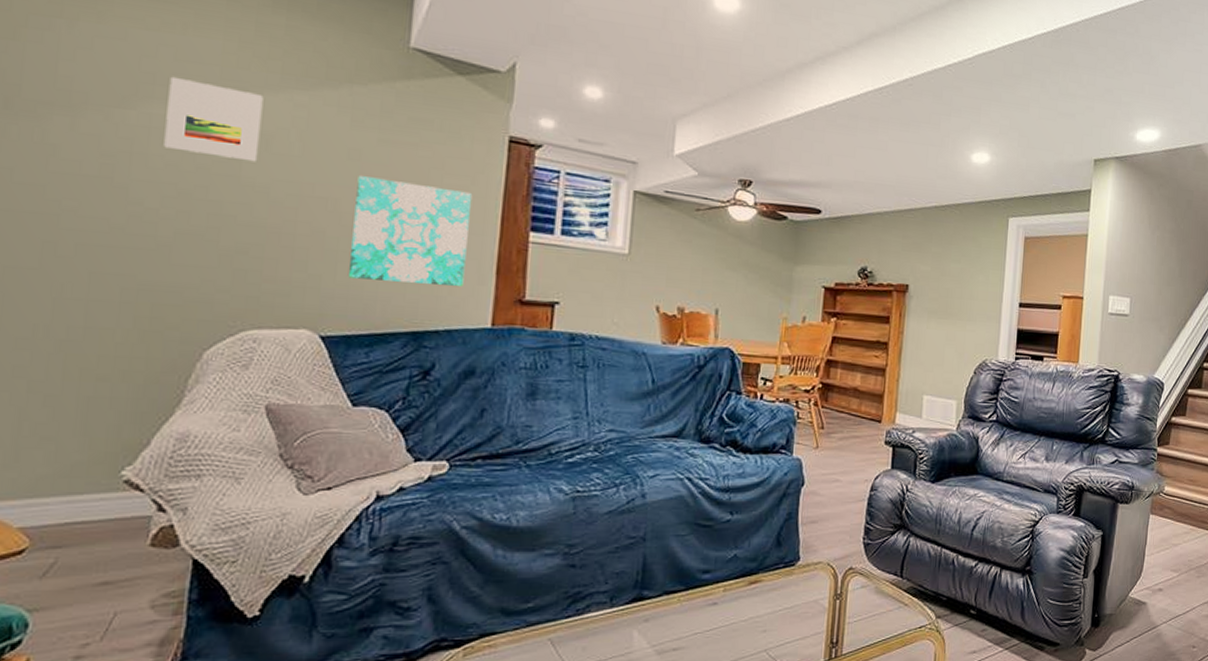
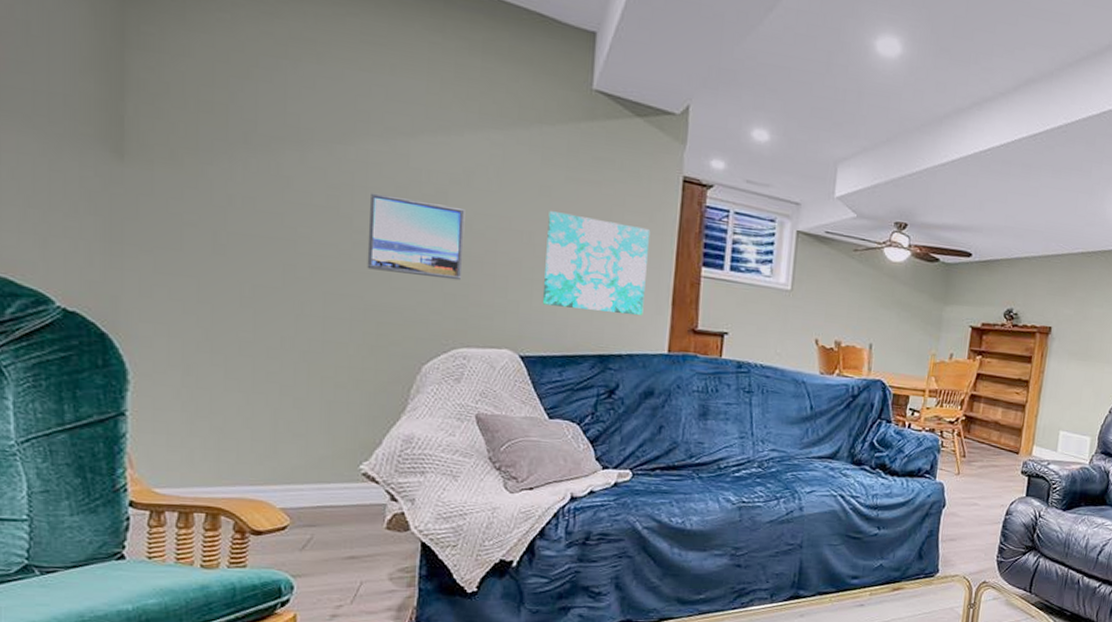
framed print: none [142,160,262,254] -> present [367,193,465,281]
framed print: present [164,76,264,162] -> none [380,115,464,196]

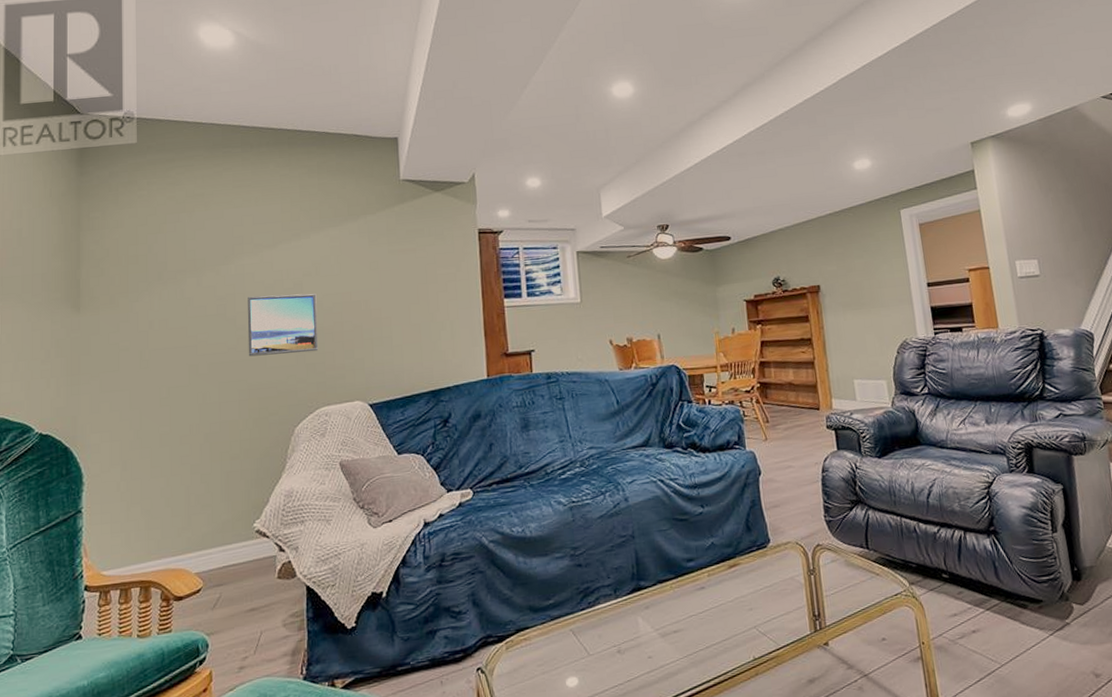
wall art: present [542,211,651,316] -> none [378,277,462,357]

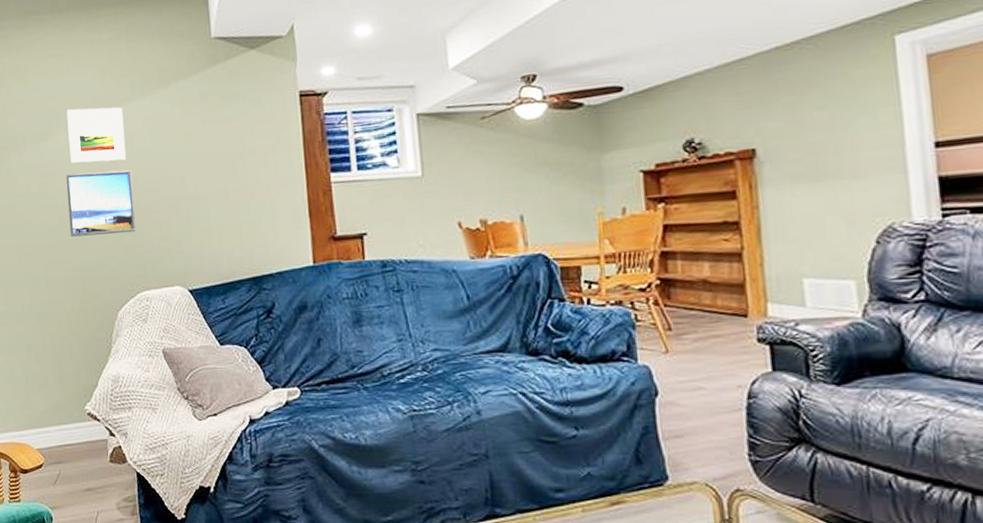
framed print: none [252,235,312,286] -> present [66,107,127,163]

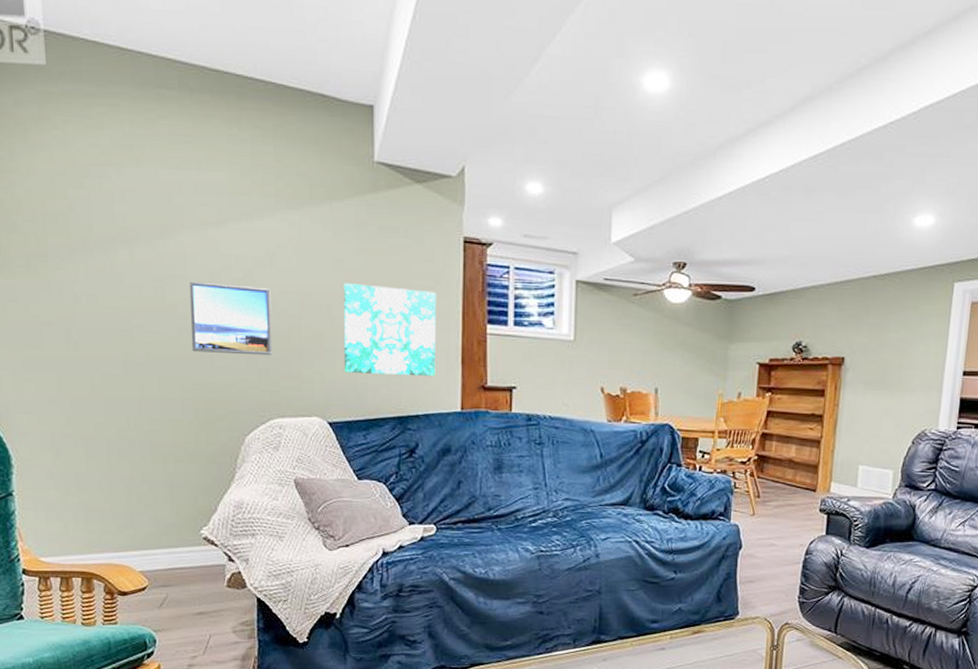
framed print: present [66,107,127,163] -> none [194,208,266,277]
wall art: none [193,148,285,239] -> present [343,283,437,377]

